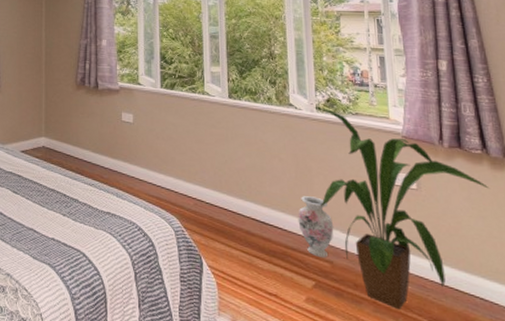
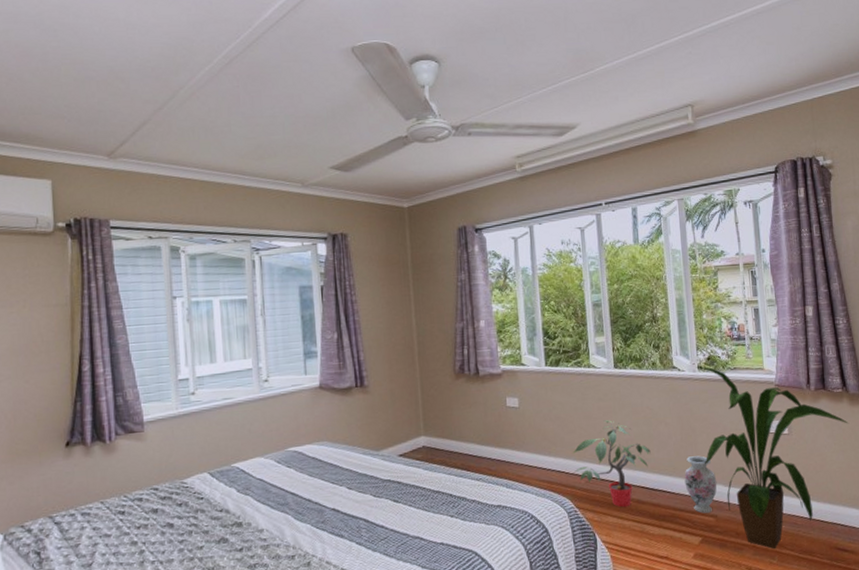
potted plant: none [182,147,263,236] -> present [573,420,651,508]

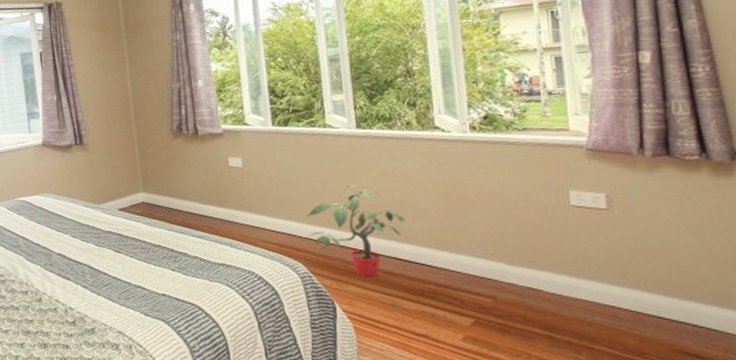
vase: present [684,456,717,513] -> none [450,228,497,293]
house plant: present [696,366,849,549] -> none [468,126,710,342]

